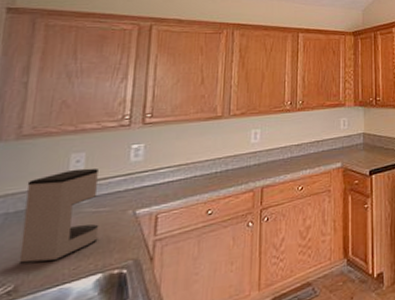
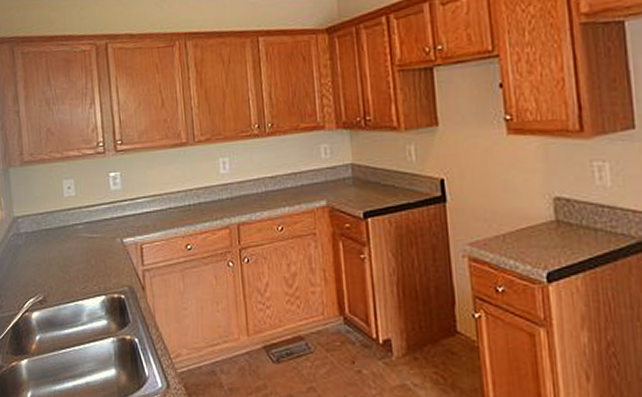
coffee maker: present [18,168,99,264] -> none [35,194,97,279]

